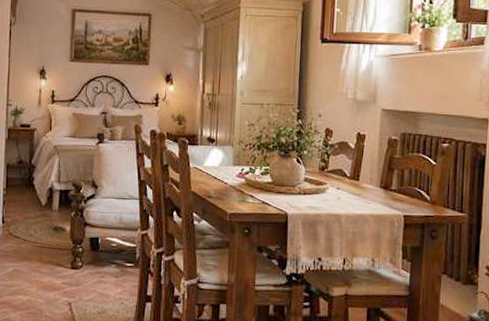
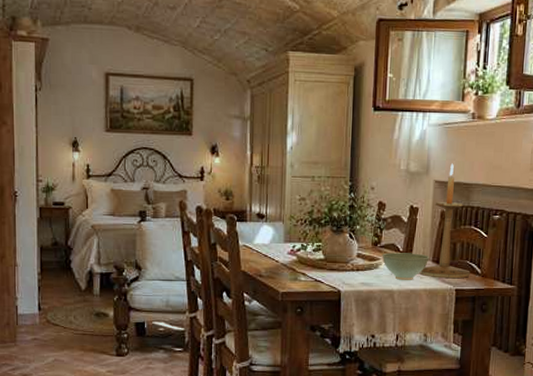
bowl: none [329,177,377,205] -> present [382,252,430,280]
candlestick: none [367,92,419,205] -> present [419,163,470,279]

